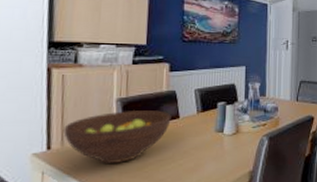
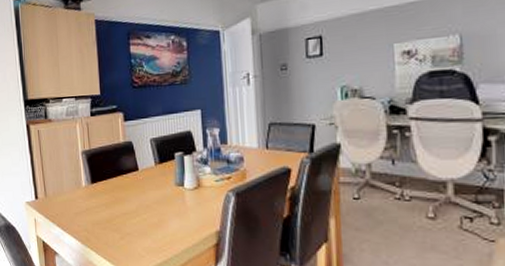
fruit bowl: present [63,109,171,163] -> none [45,162,131,214]

